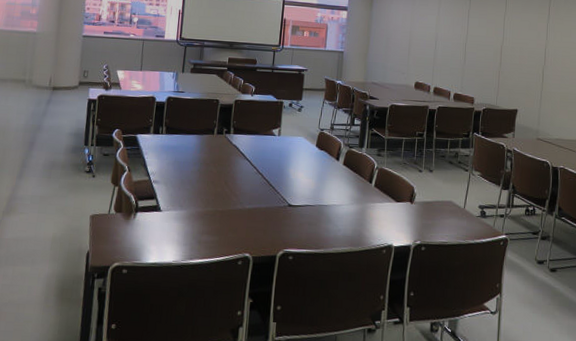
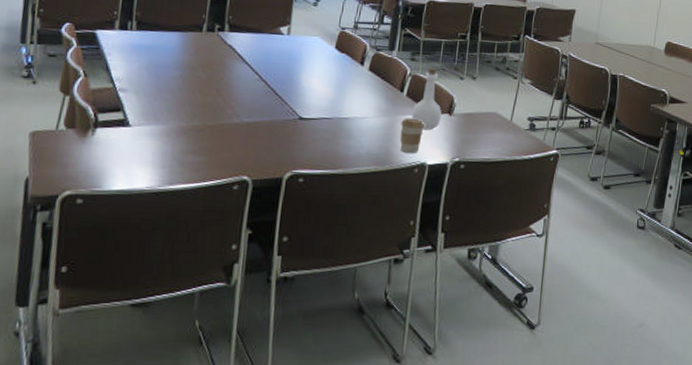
coffee cup: none [370,205,390,237] -> present [400,118,425,154]
bottle: none [379,162,404,217] -> present [411,68,442,131]

